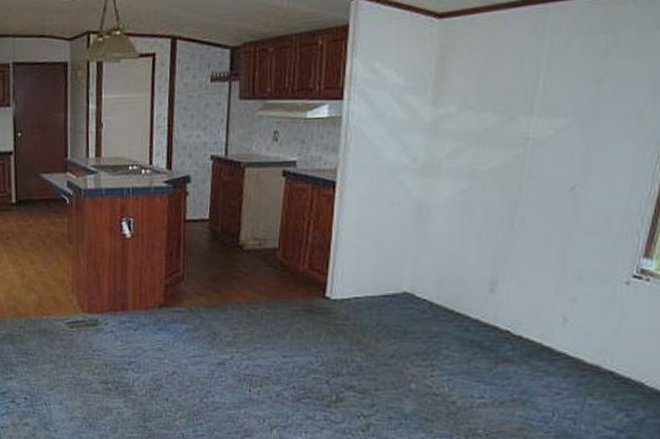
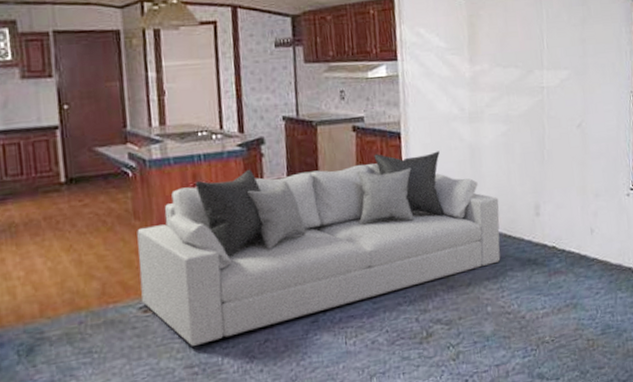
sofa: none [69,203,444,365] -> present [137,151,501,346]

